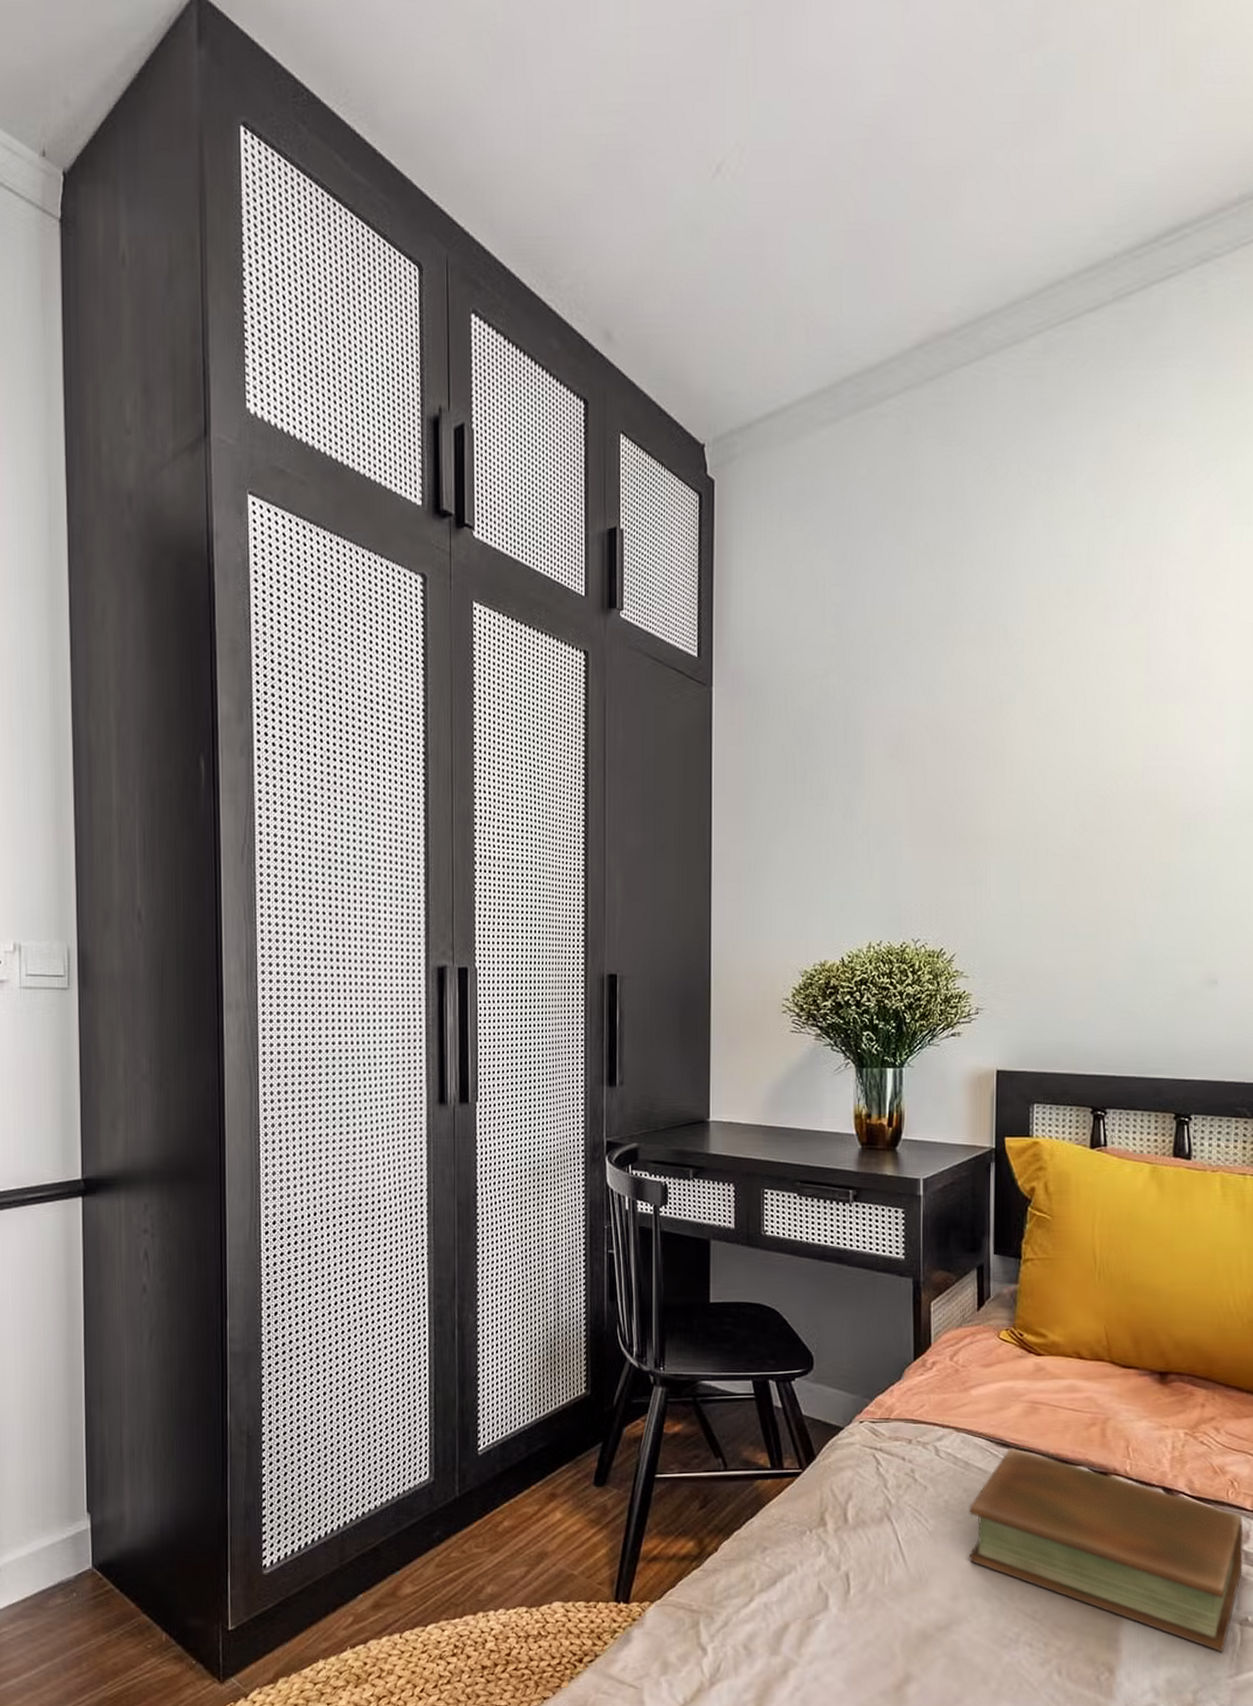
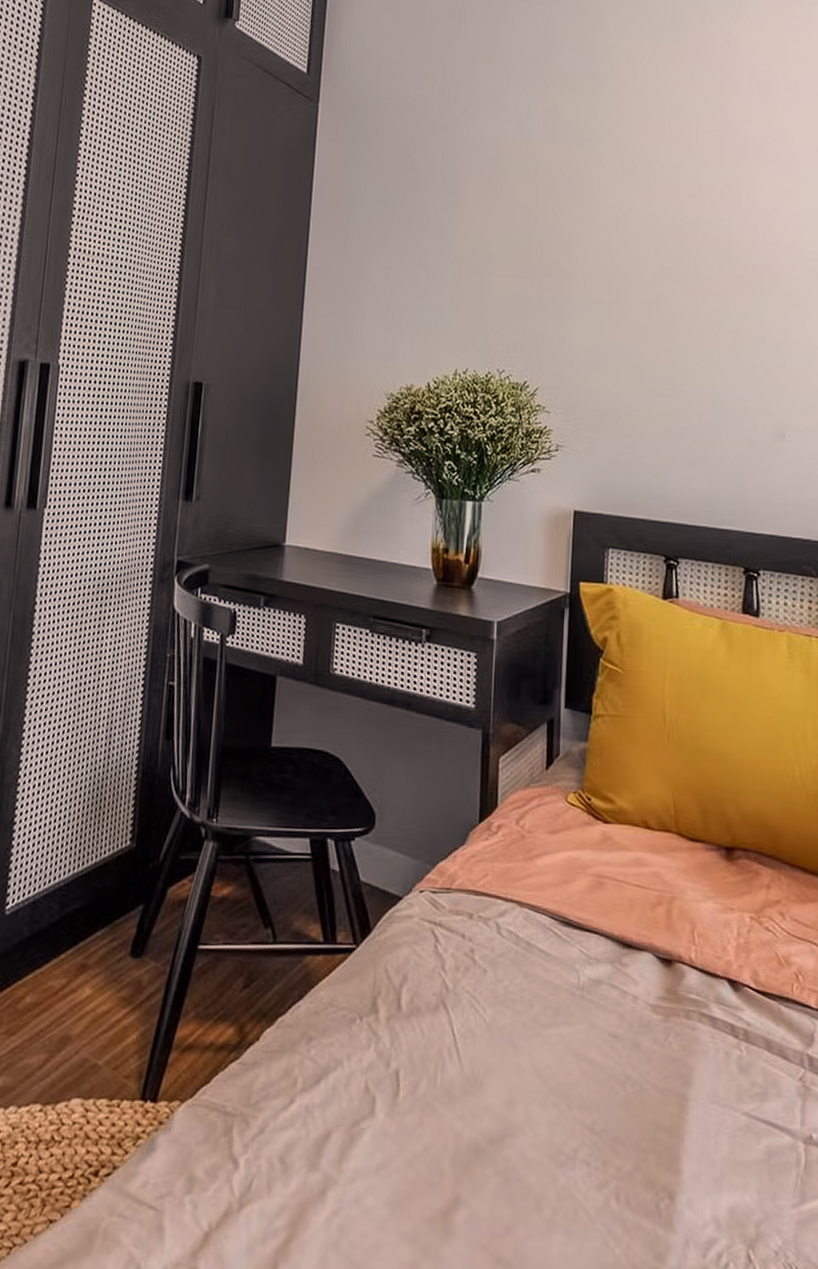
book: present [969,1447,1244,1652] -> none [527,927,808,1176]

